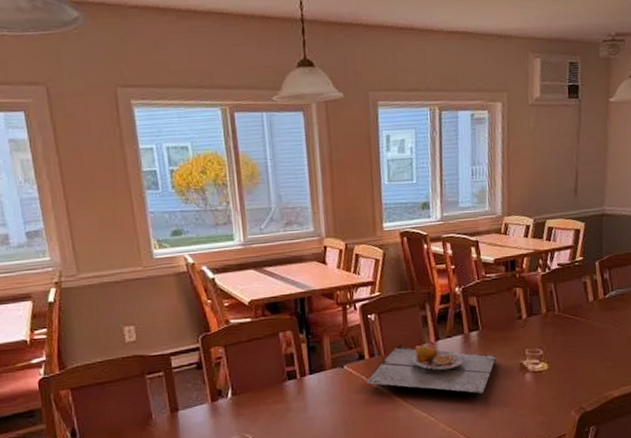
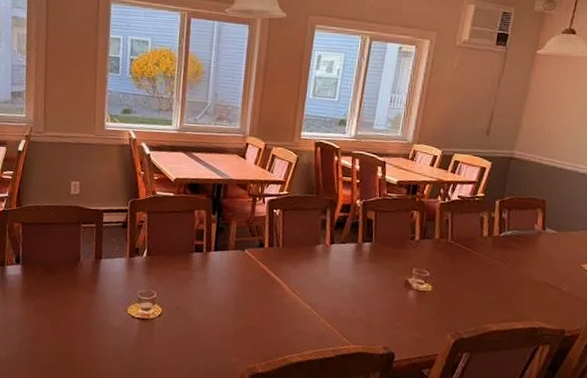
plate: present [366,344,497,394] -> none [262,241,384,300]

